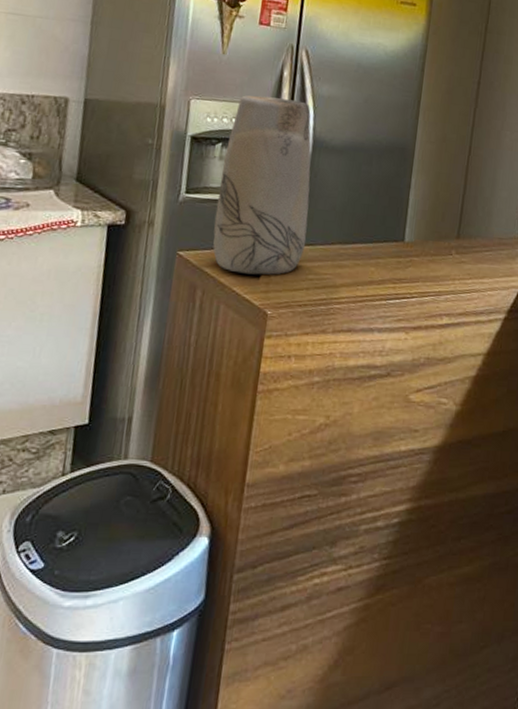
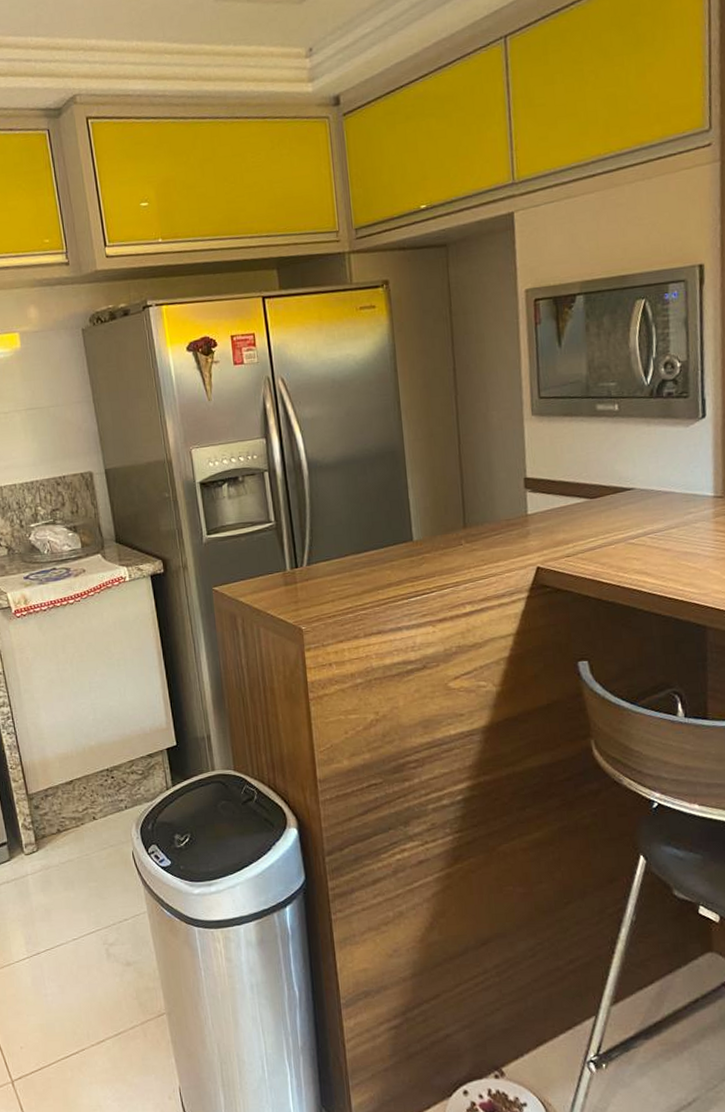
vase: present [213,95,311,275] -> none [232,428,322,598]

